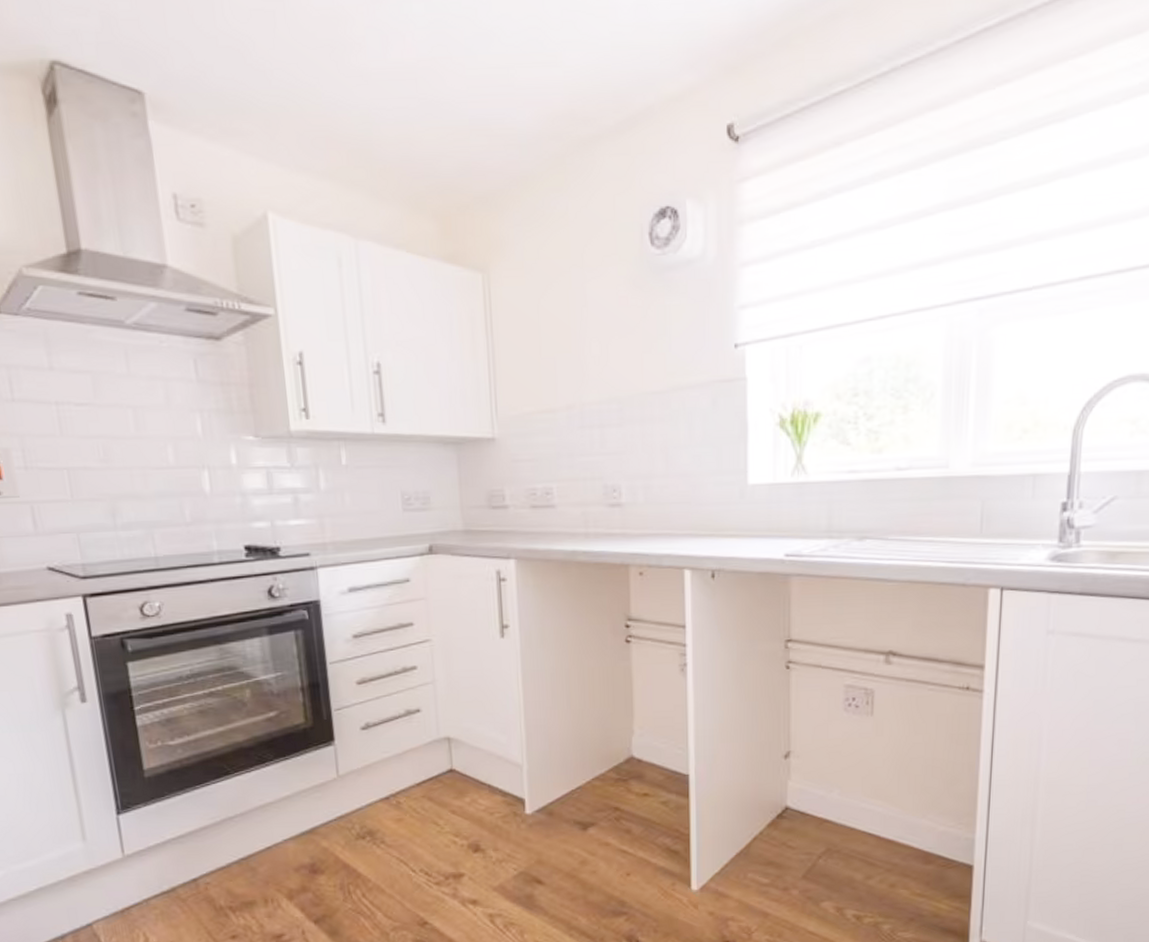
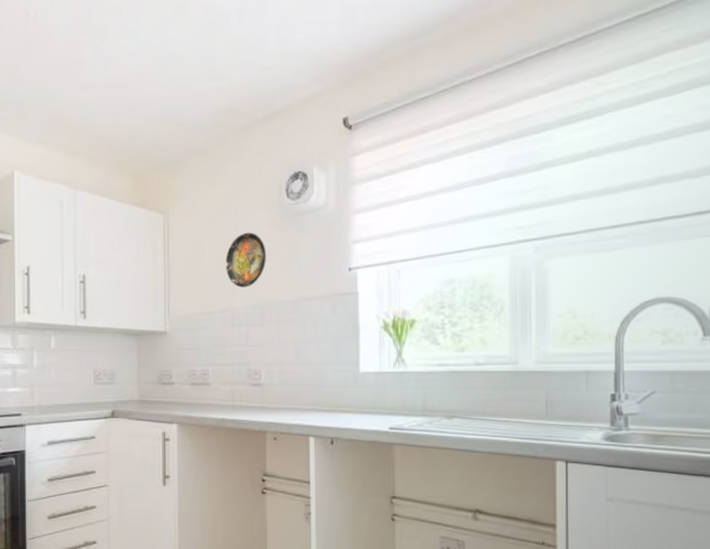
decorative plate: none [569,296,625,375] -> present [225,232,267,288]

